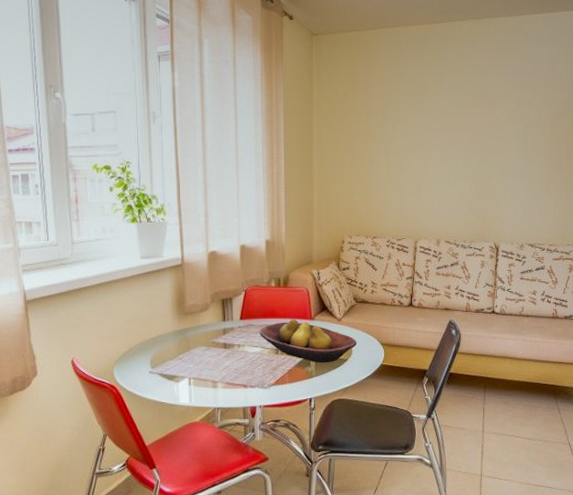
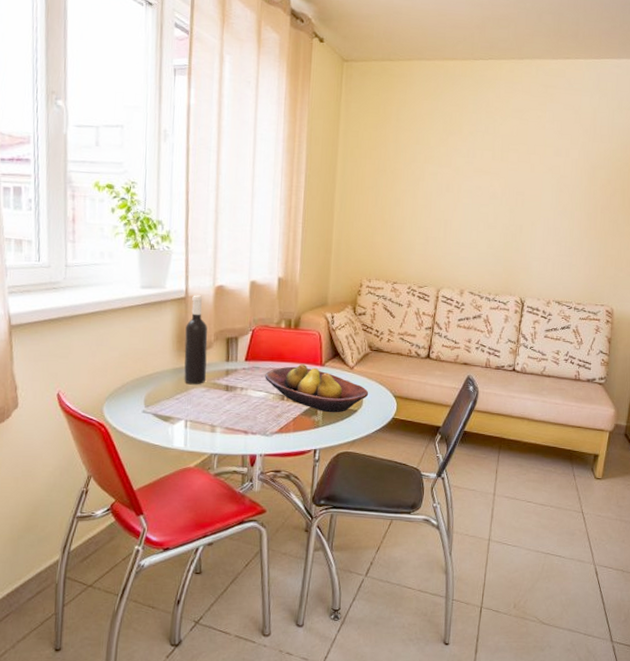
wine bottle: none [184,261,206,345] -> present [184,295,208,385]

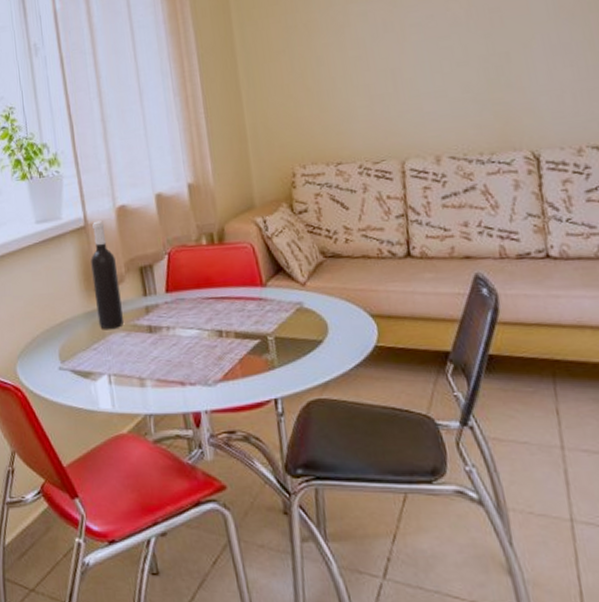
fruit bowl: present [265,363,369,413] -> none [193,286,334,348]

